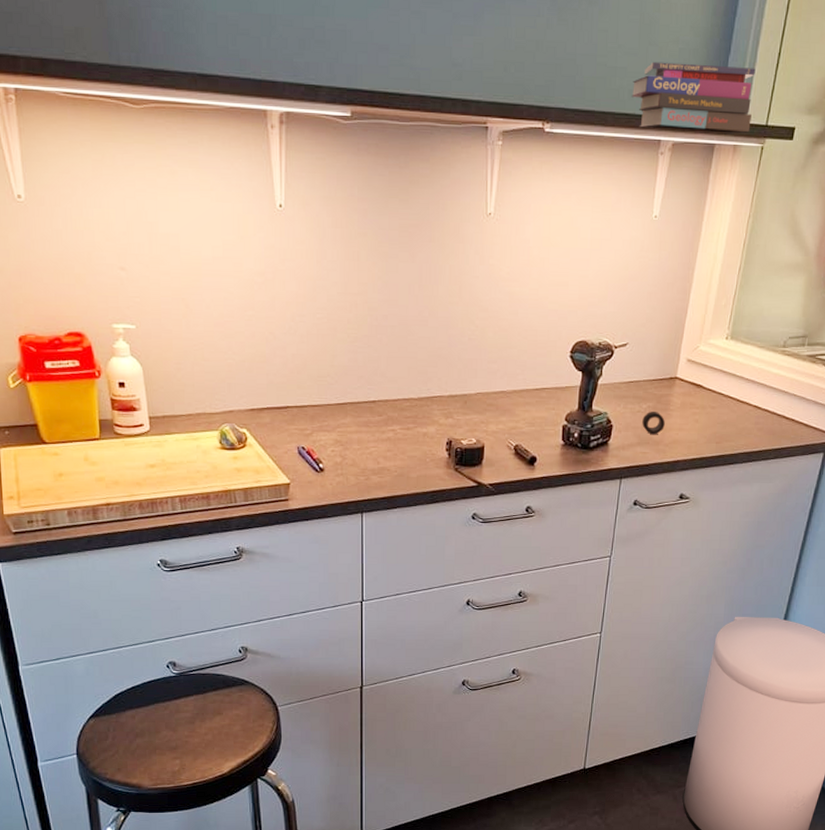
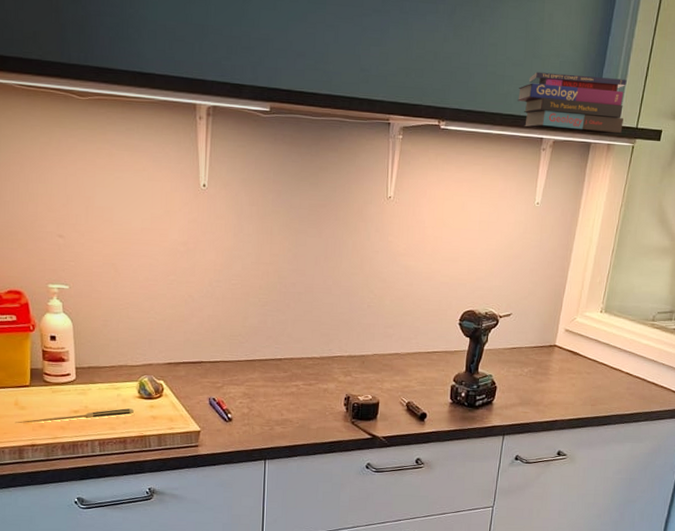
kitchen knife: none [86,461,216,481] -> present [15,408,134,424]
adhesive tape: present [642,411,665,435] -> none [524,374,545,397]

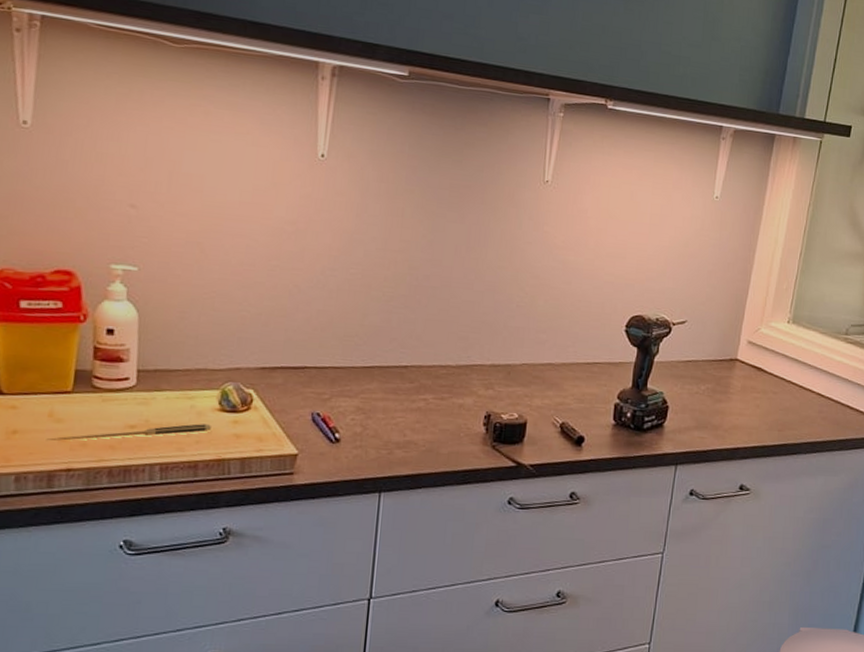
books: present [517,71,627,135] -> none [694,55,813,127]

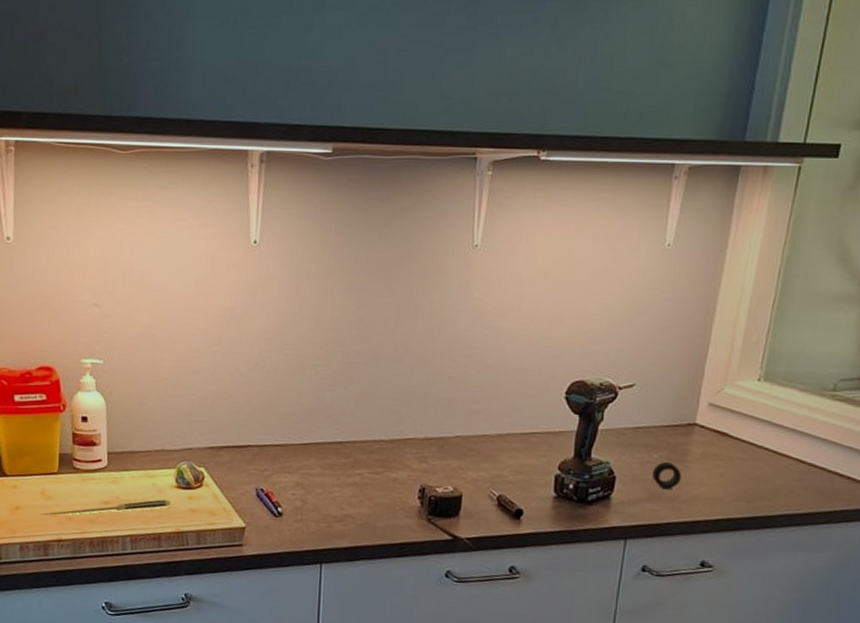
adhesive tape: none [700,393,725,419] -> present [652,461,681,490]

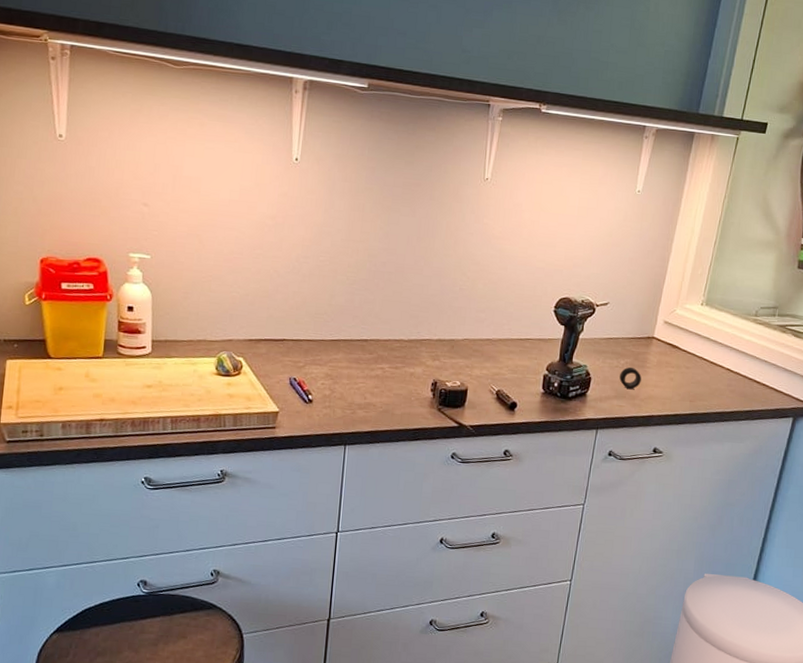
kitchen knife: present [41,499,170,516] -> none [84,385,210,397]

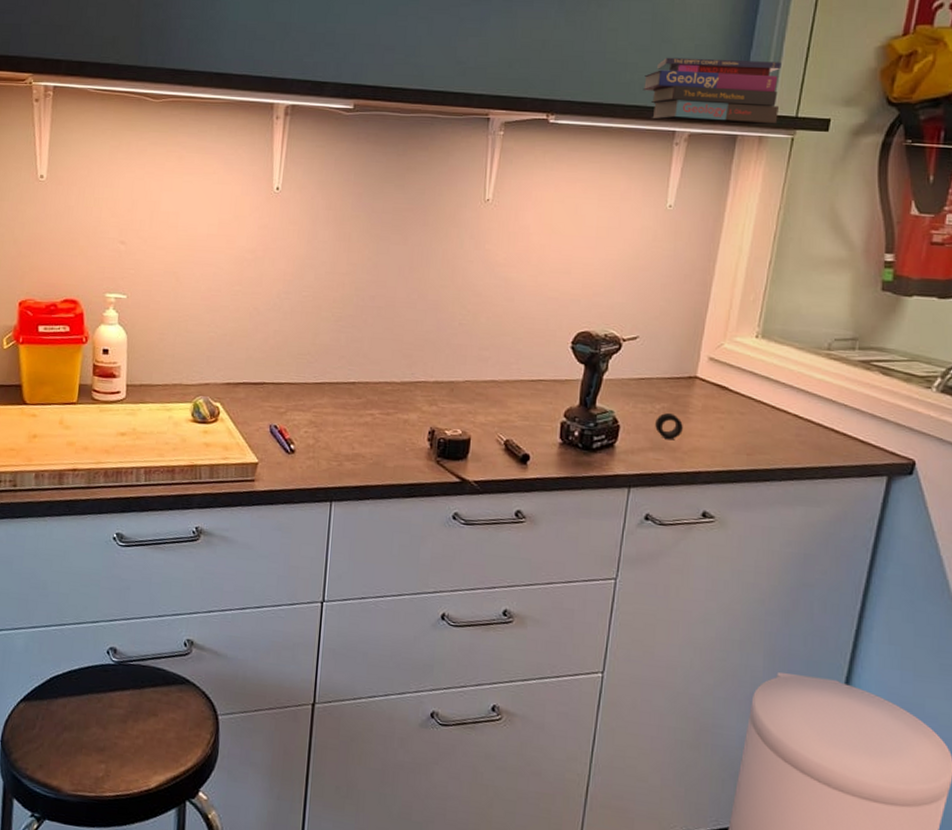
books: none [620,60,733,125] -> present [642,57,782,126]

